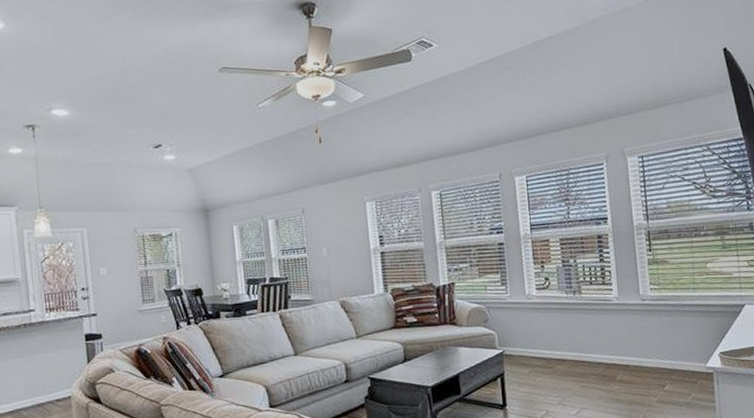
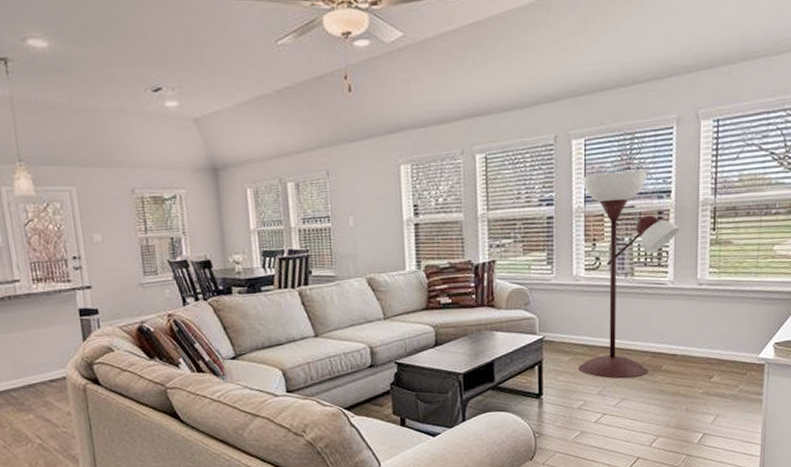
floor lamp: none [527,201,619,389] -> present [578,170,680,378]

